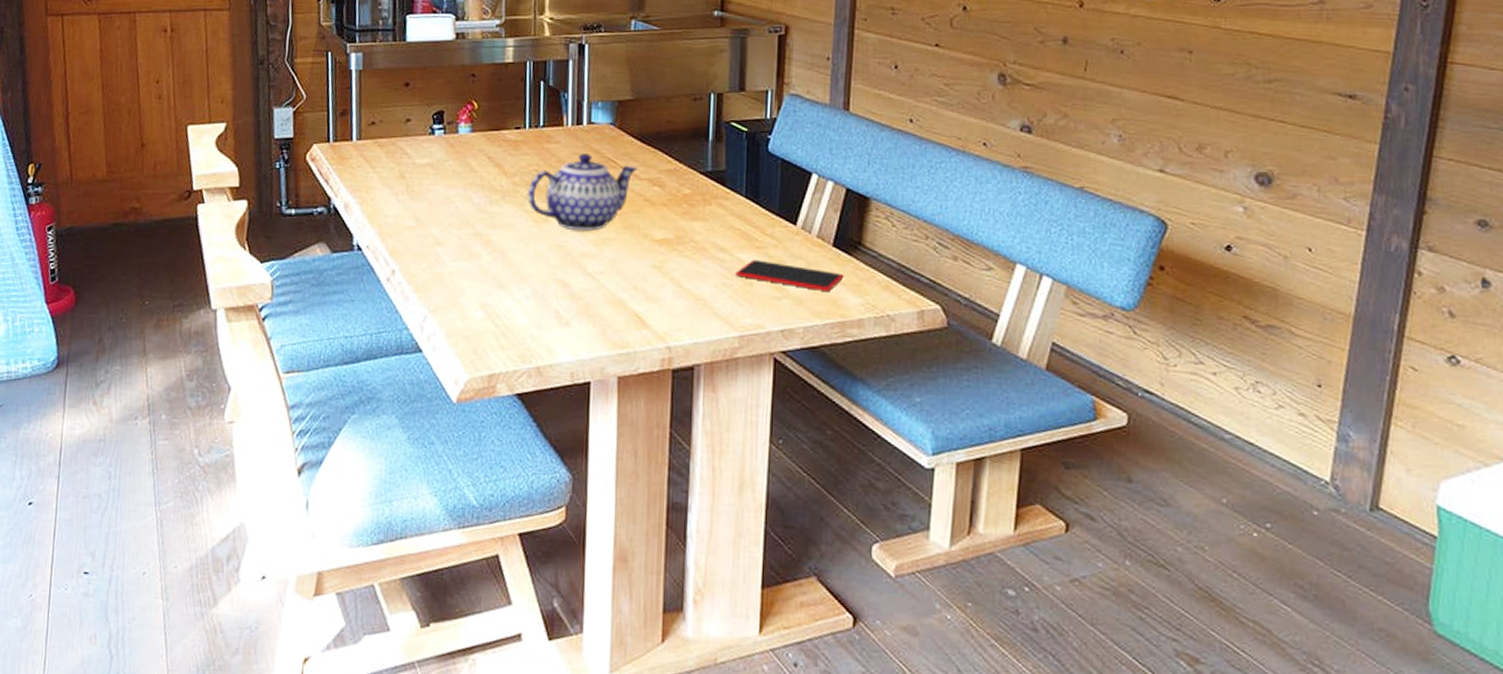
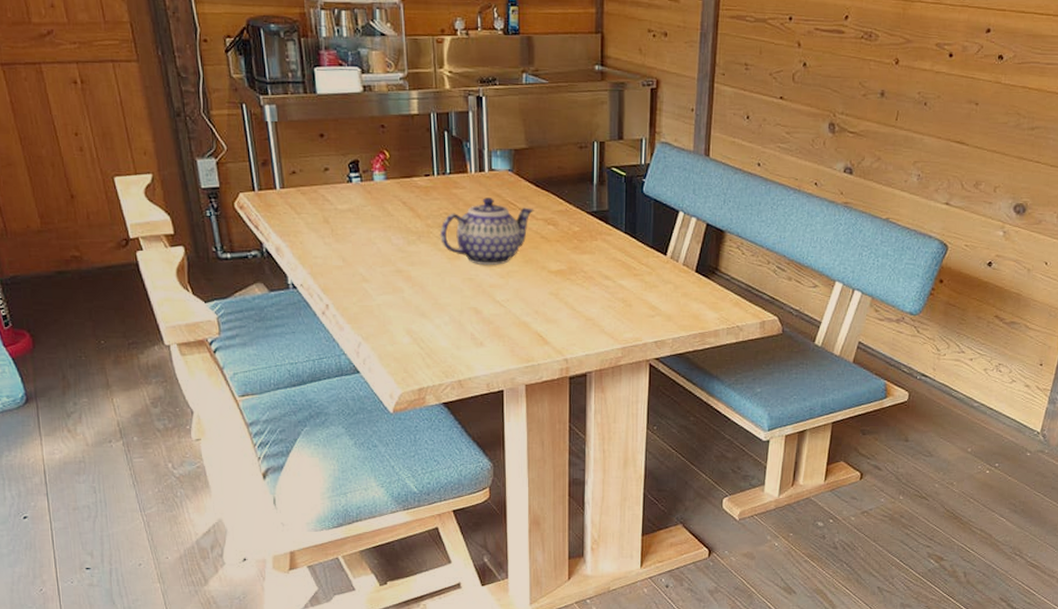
smartphone: present [735,259,844,291] -> none [618,285,704,309]

